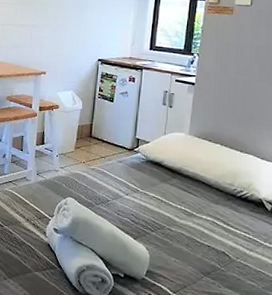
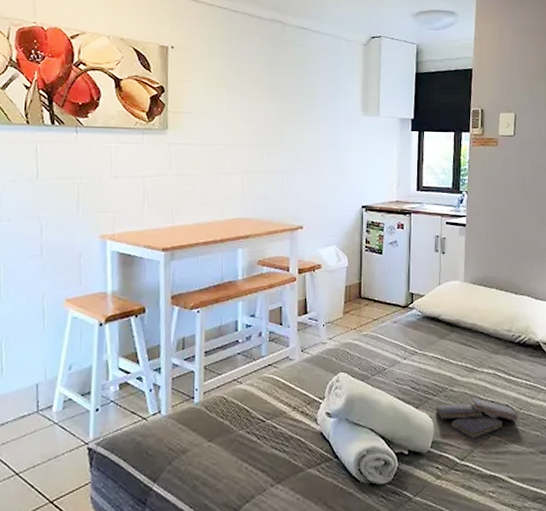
book: none [152,239,234,277] -> present [435,398,518,439]

